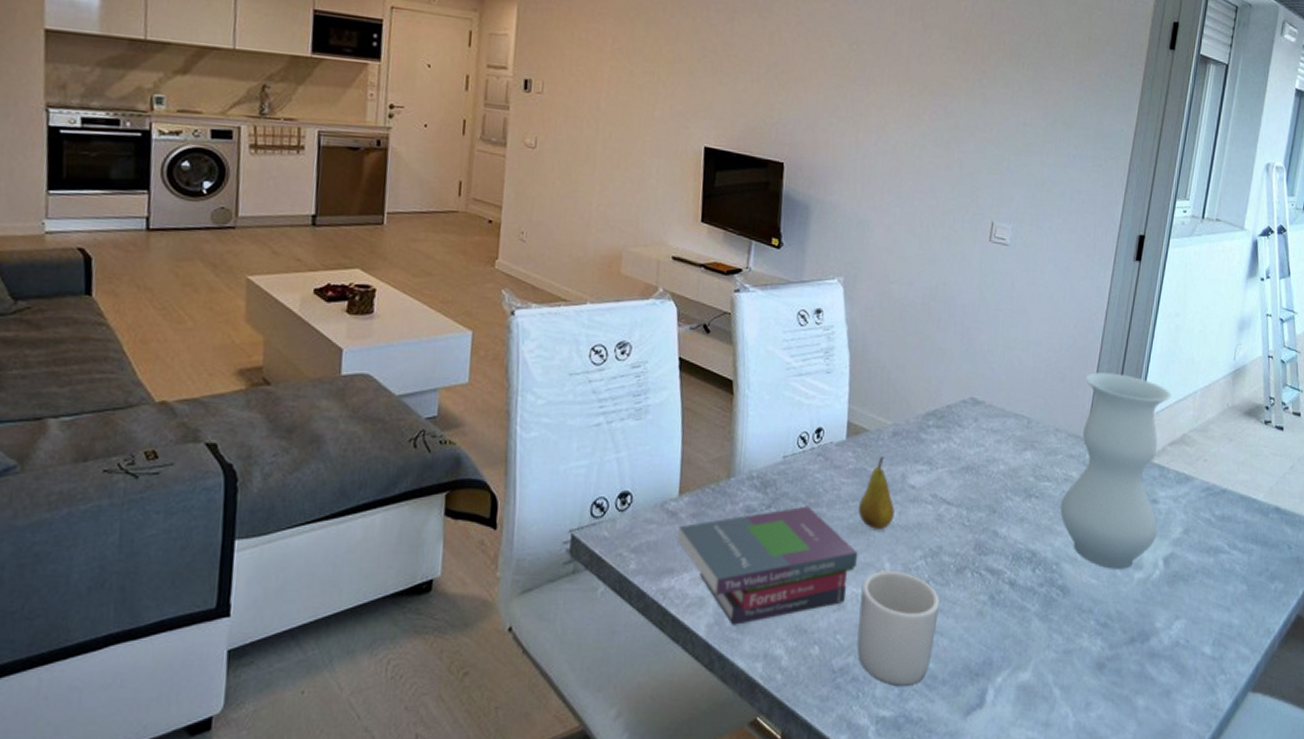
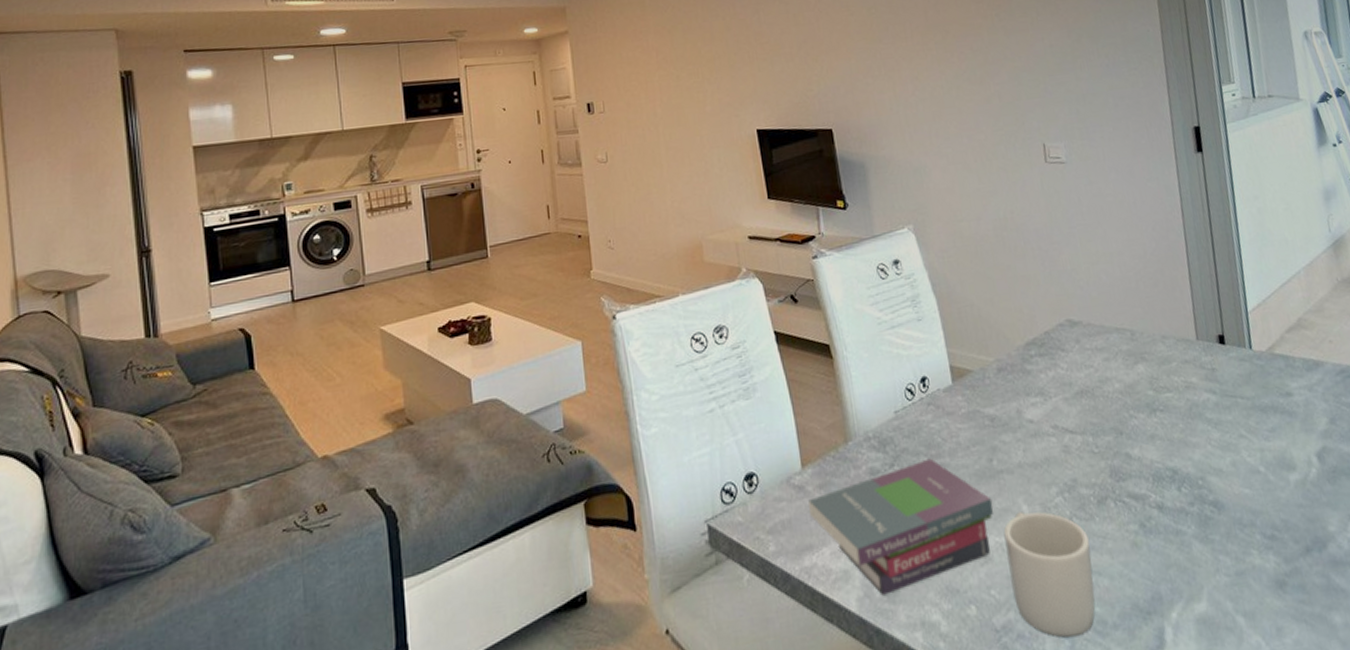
fruit: present [858,455,895,531] -> none [980,394,1020,473]
vase: present [1060,372,1171,569] -> none [1177,268,1302,475]

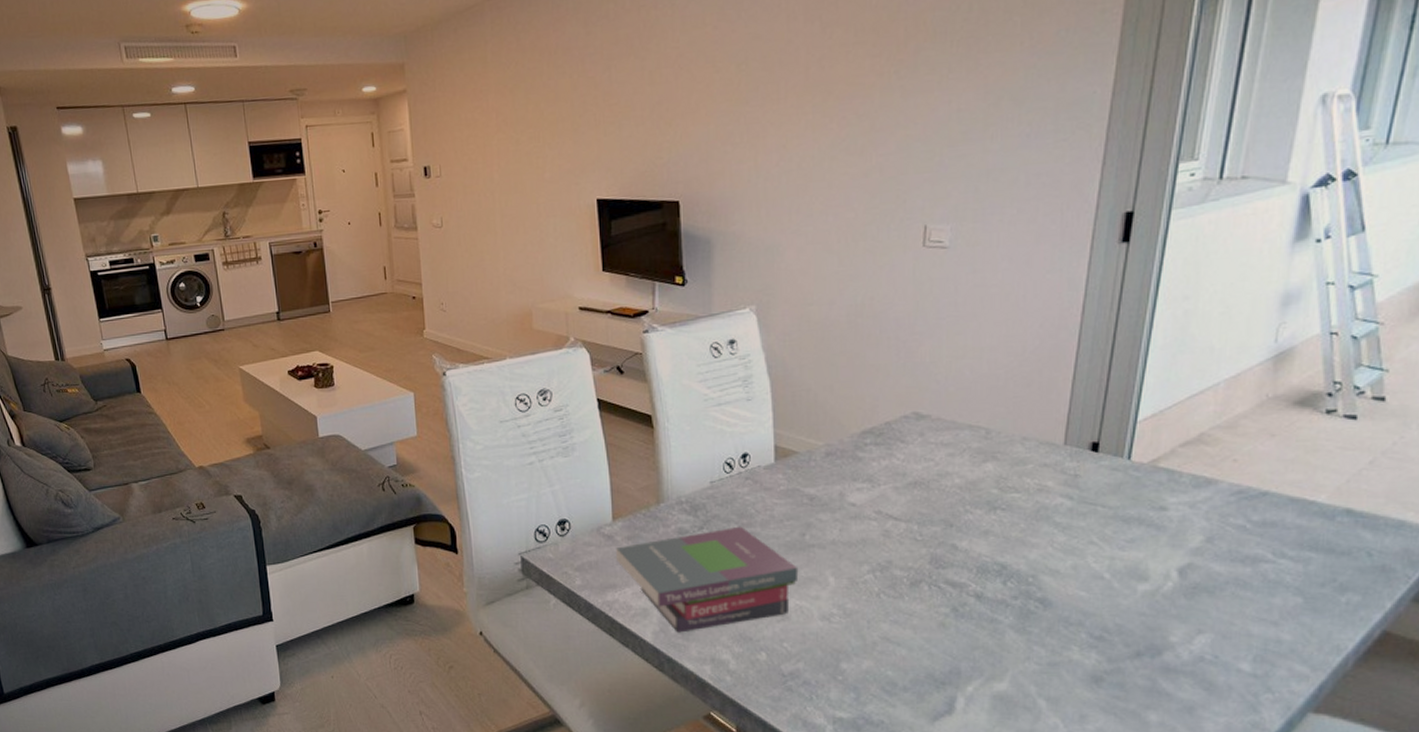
mug: present [1003,511,1096,638] -> none [805,582,893,692]

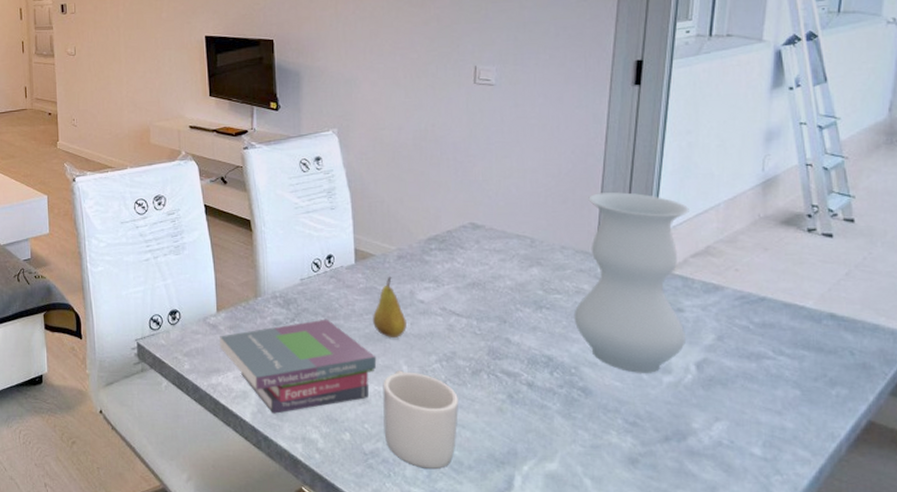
fruit: none [795,476,834,547] -> present [373,276,407,339]
mug: none [805,582,893,692] -> present [383,370,458,470]
vase: none [1034,372,1181,581] -> present [573,192,689,373]

